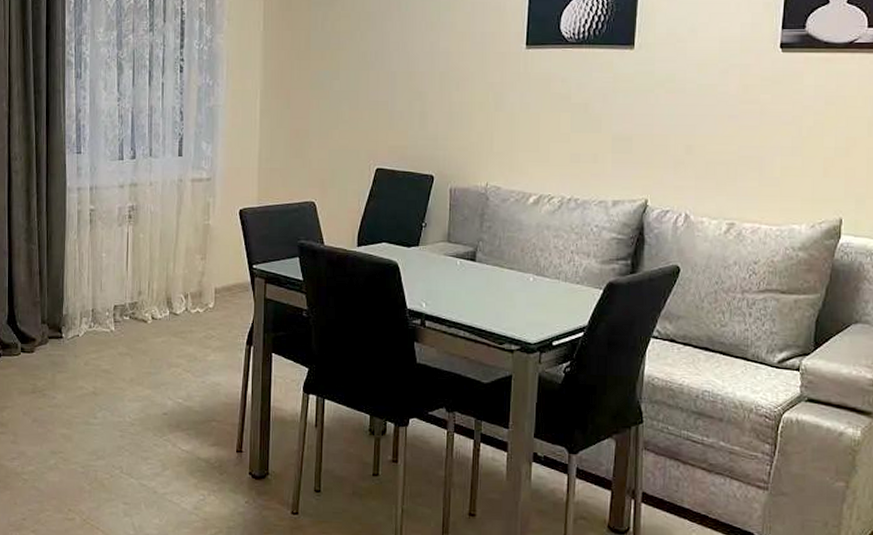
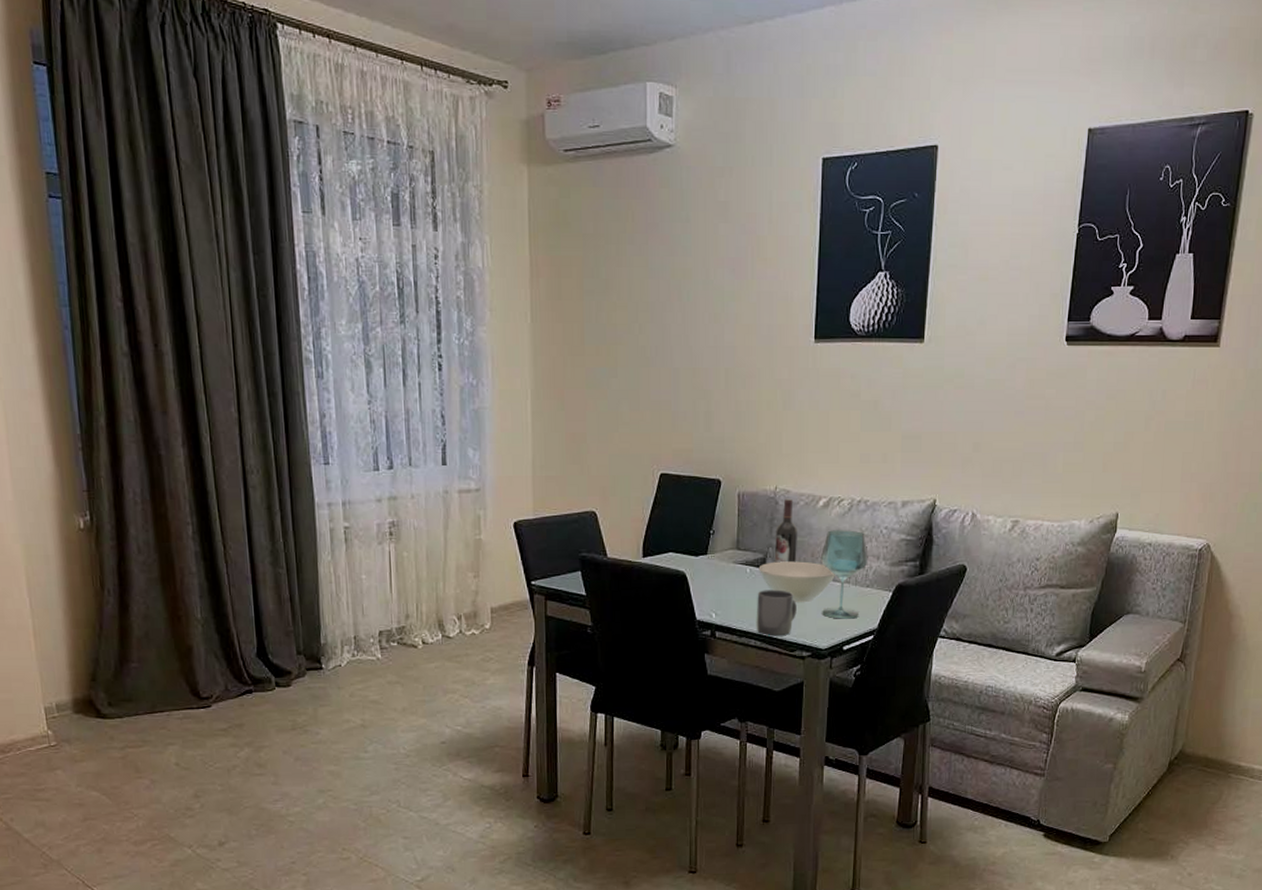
mug: none [465,282,506,328] -> present [756,590,797,635]
bowl: none [469,255,545,297] -> present [758,561,835,603]
wine bottle: none [484,194,509,257] -> present [774,498,798,563]
wine glass: none [531,226,578,315] -> present [821,530,868,619]

